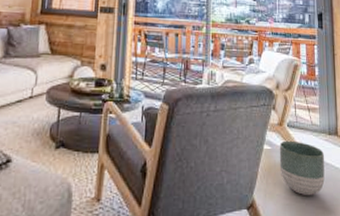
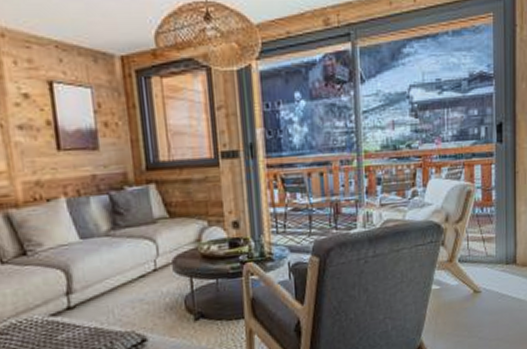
planter: present [279,140,325,196] -> none [449,276,500,331]

